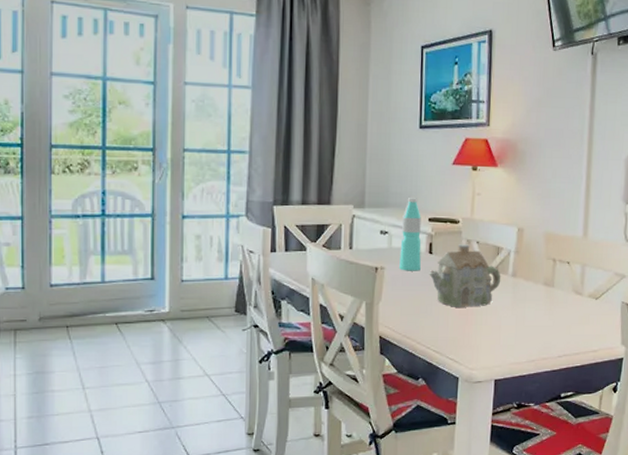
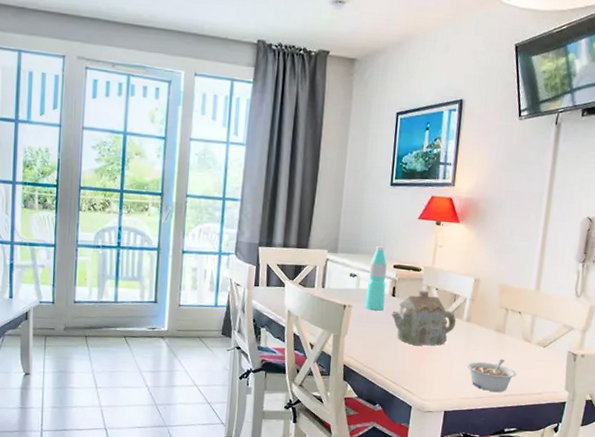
legume: none [515,316,570,353] -> present [466,359,517,392]

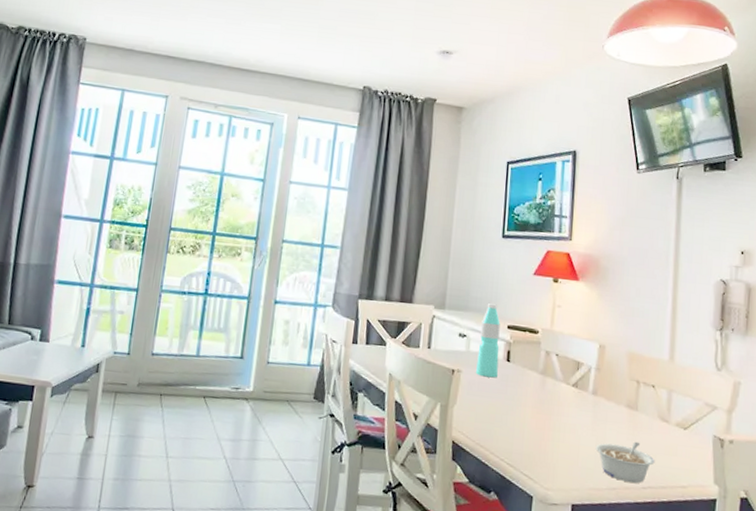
teapot: present [391,290,457,346] -> none [506,355,581,423]

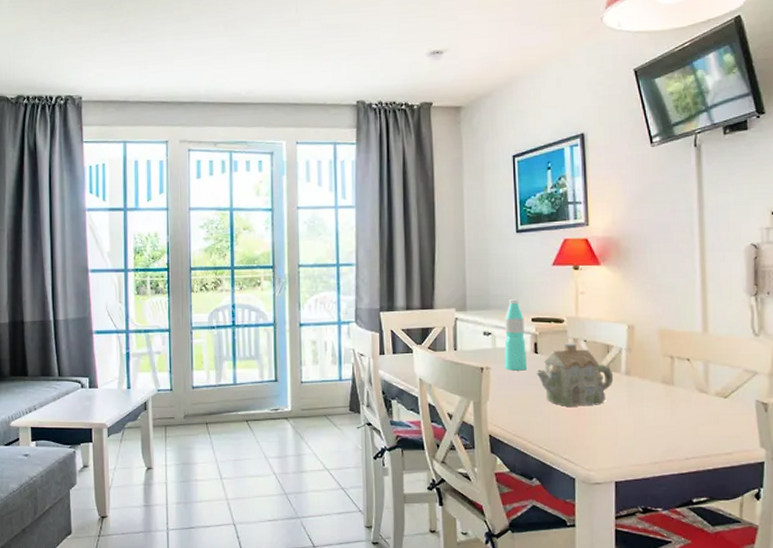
teapot: none [506,355,581,423] -> present [536,343,614,406]
legume: present [595,441,655,483] -> none [633,415,697,455]

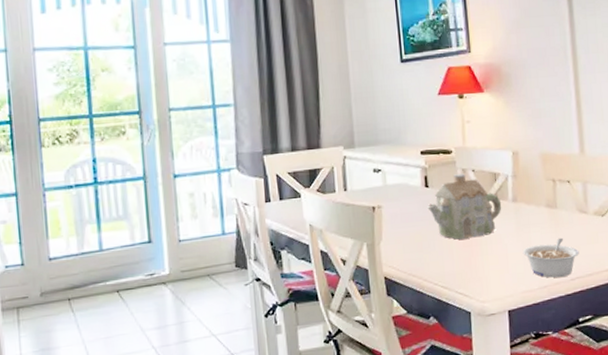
water bottle: present [504,299,527,371] -> none [394,132,418,208]
legume: none [633,415,697,455] -> present [522,238,579,278]

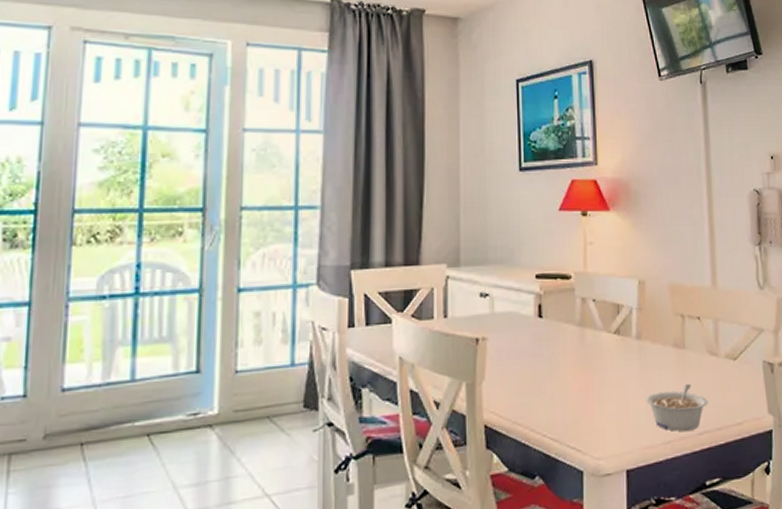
teapot: present [427,173,502,240] -> none [540,303,624,382]

